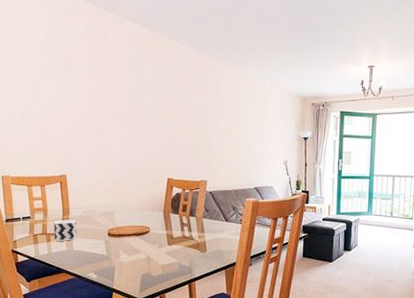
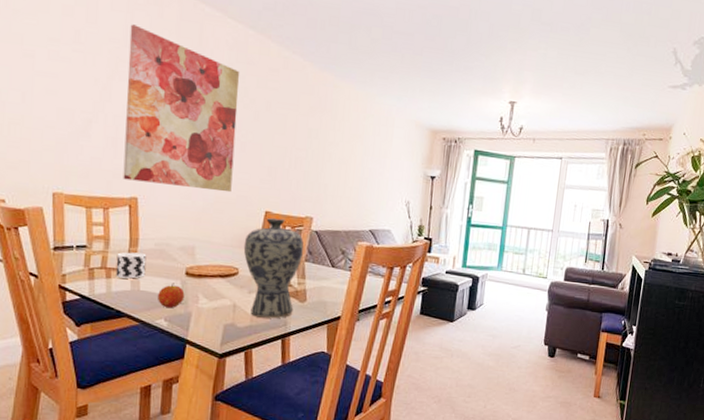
wall art: none [50,34,139,165] -> present [123,24,240,193]
fruit: none [88,242,109,264] -> present [158,282,185,309]
vase: none [152,183,202,267] -> present [243,217,304,319]

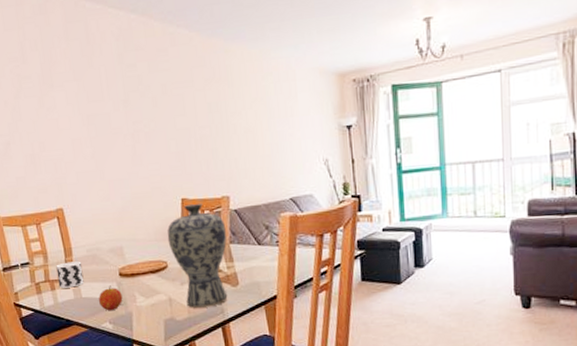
wall art: present [123,24,240,193] -> none [23,39,145,193]

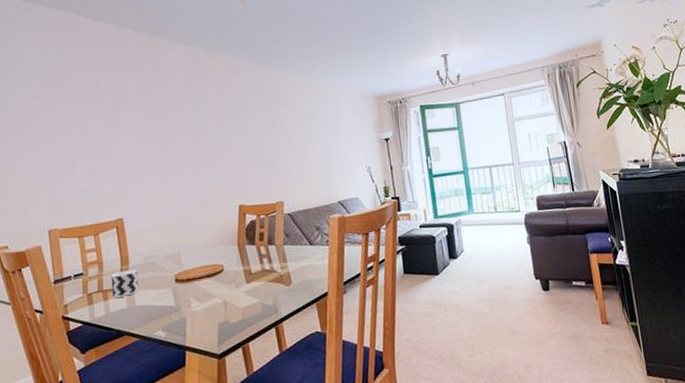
fruit: present [99,285,123,311] -> none [153,292,178,318]
vase: present [167,203,228,308] -> none [224,208,281,310]

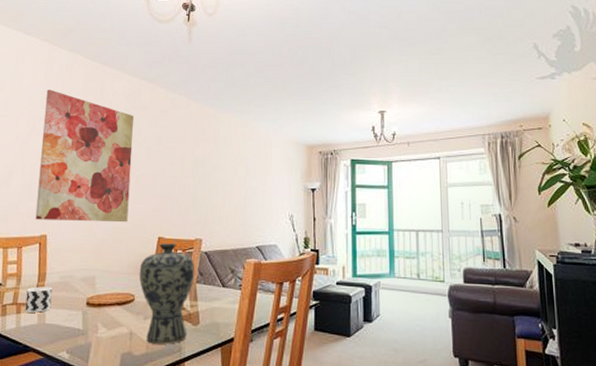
wall art: none [98,68,205,204] -> present [35,89,135,223]
vase: none [224,208,281,310] -> present [139,242,195,344]

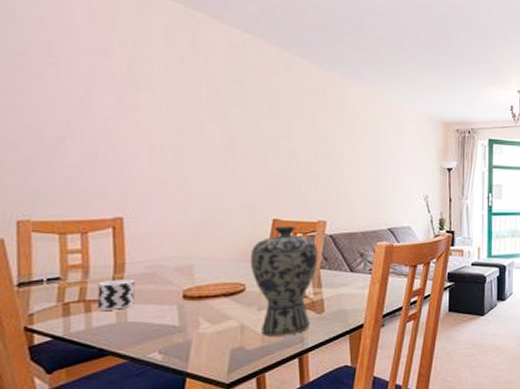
wall art: present [35,89,135,223] -> none [104,33,238,203]

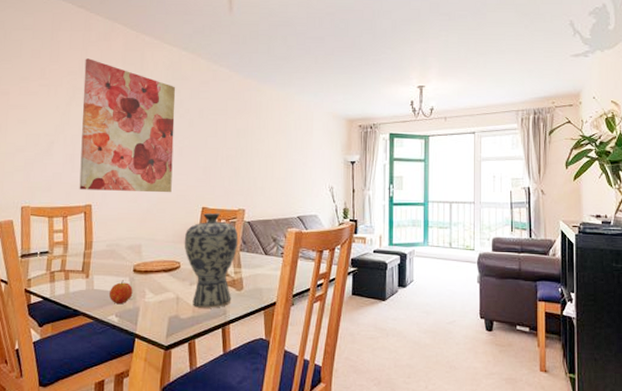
cup: present [97,279,135,310] -> none [73,254,99,279]
wall art: none [104,33,238,203] -> present [79,58,176,193]
fruit: none [150,309,183,339] -> present [109,280,133,305]

